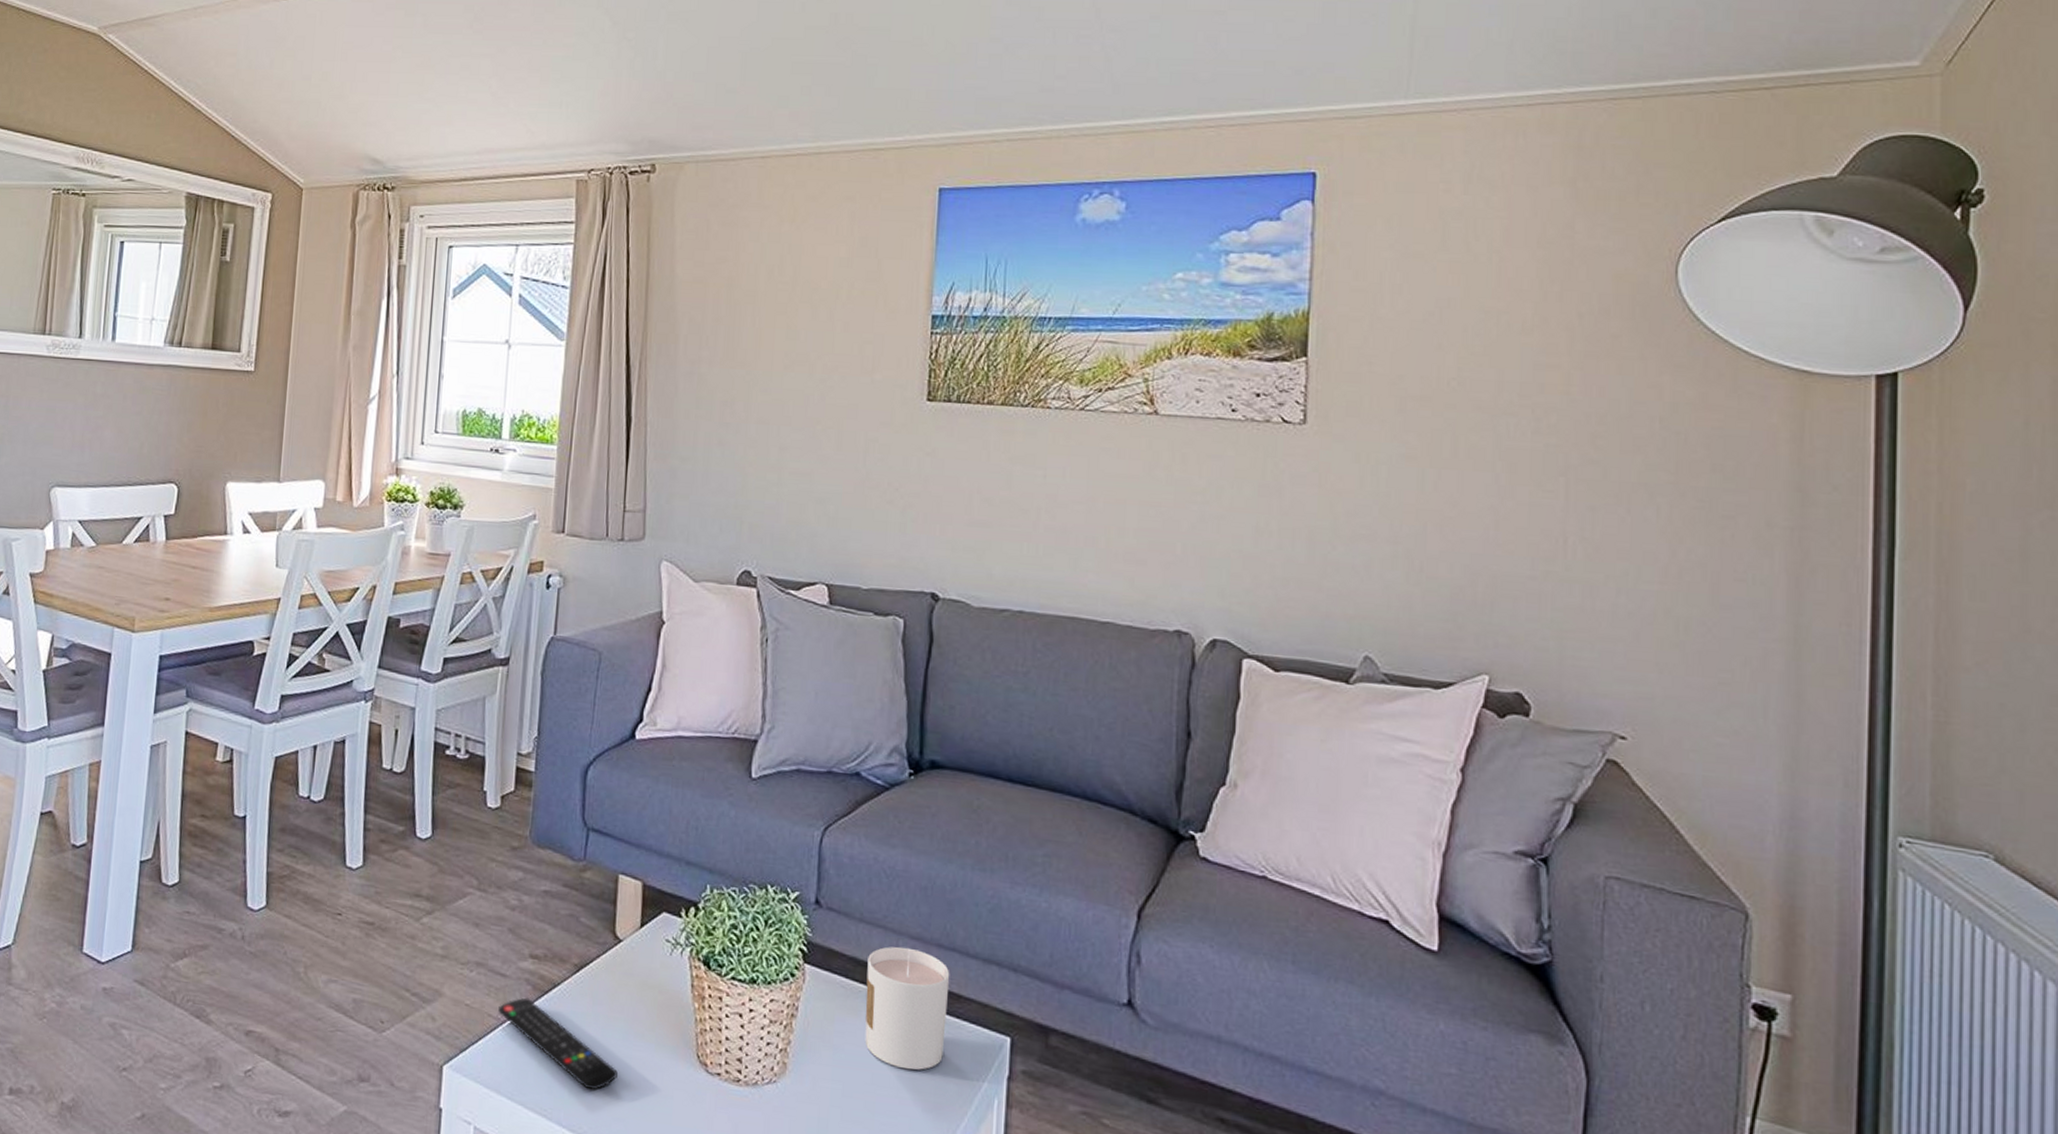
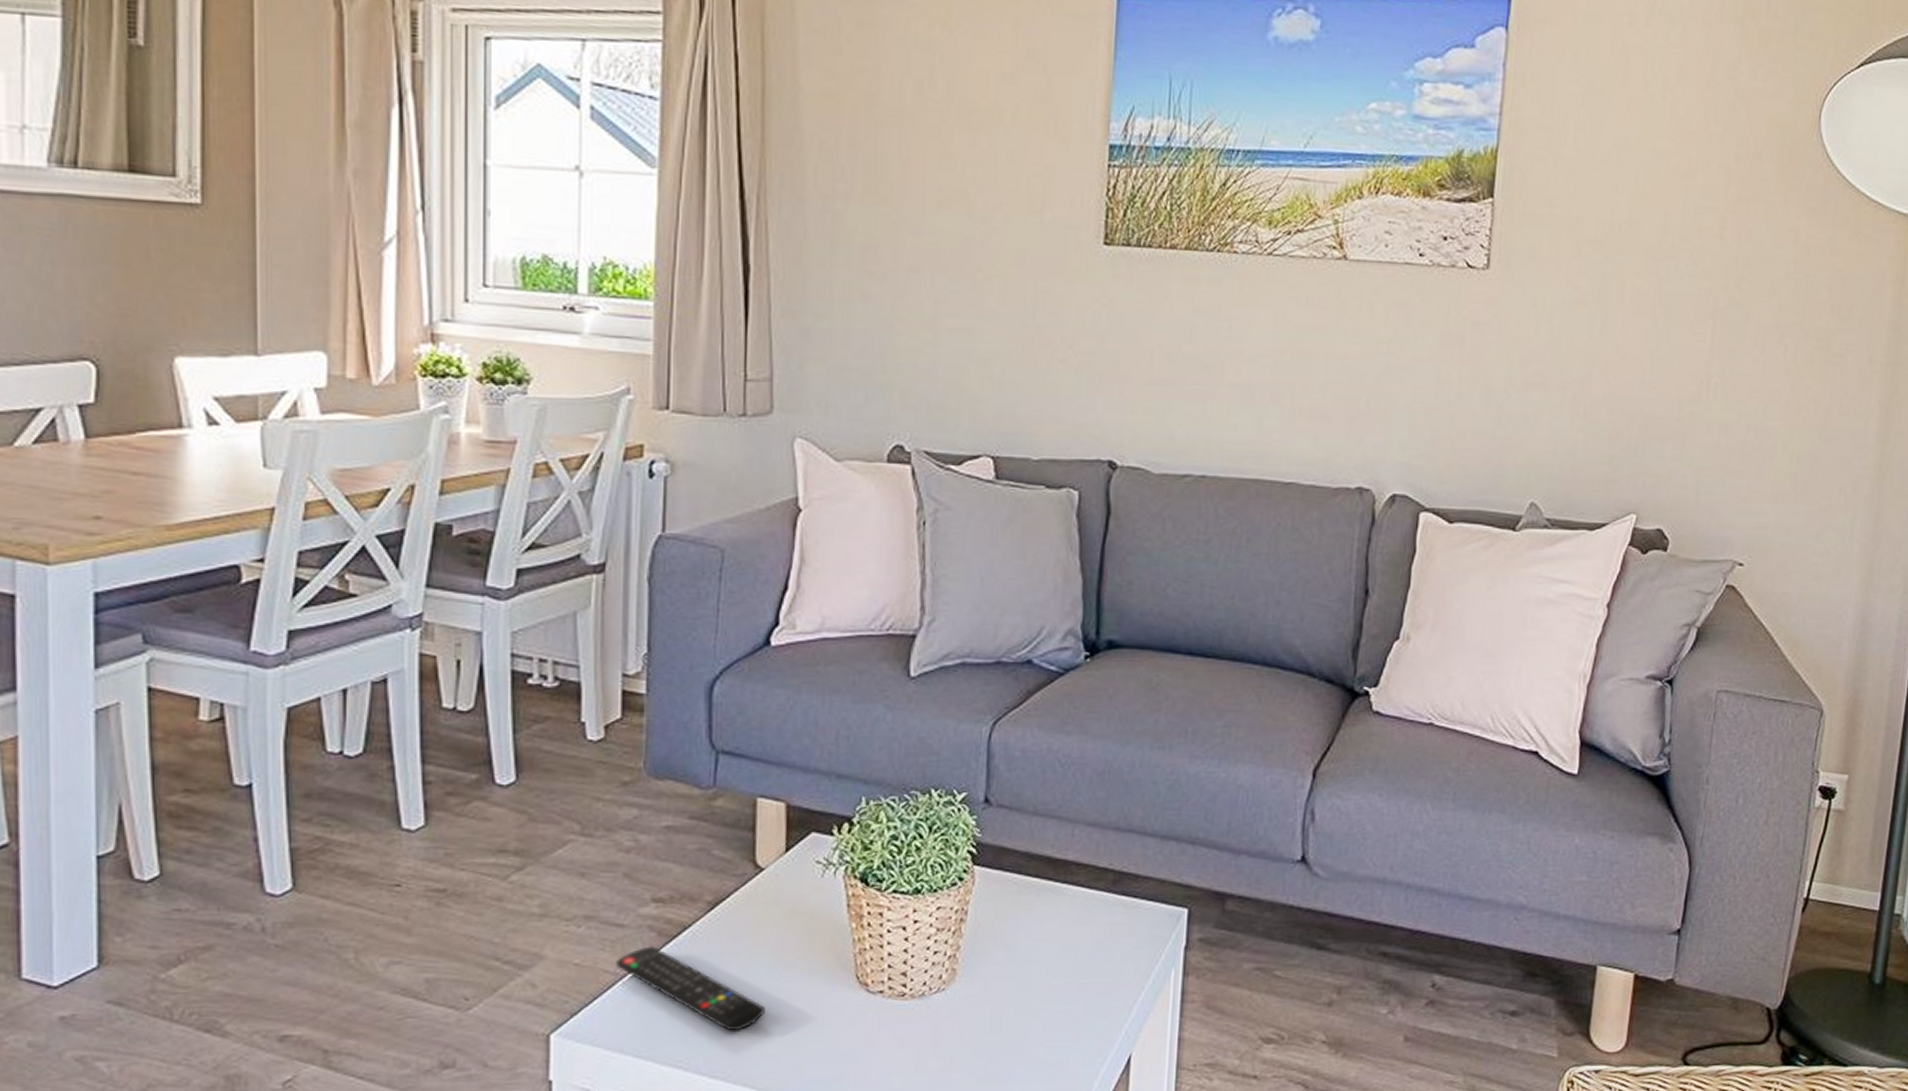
candle: present [865,946,950,1070] -> none [1039,835,1128,956]

